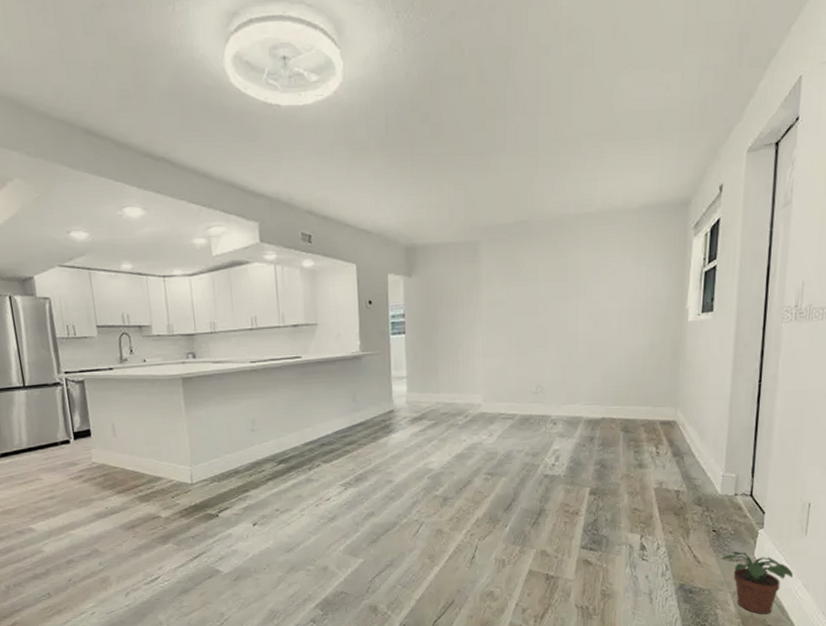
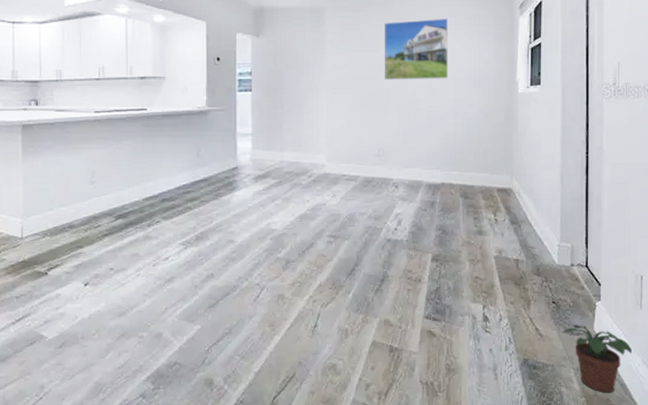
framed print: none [542,244,613,315] -> present [384,18,448,80]

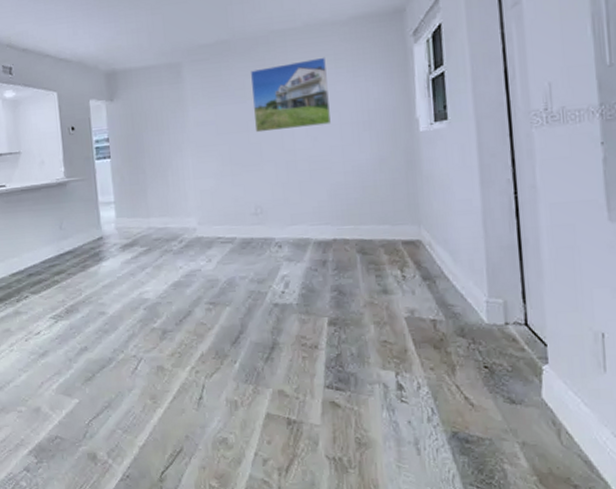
potted plant: present [561,325,632,393] -> none [499,392,597,471]

